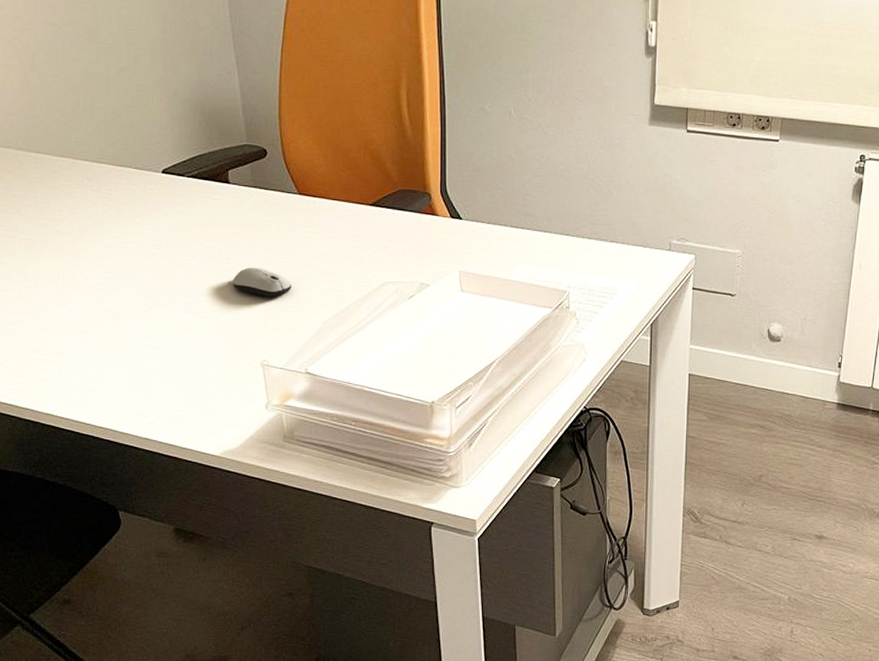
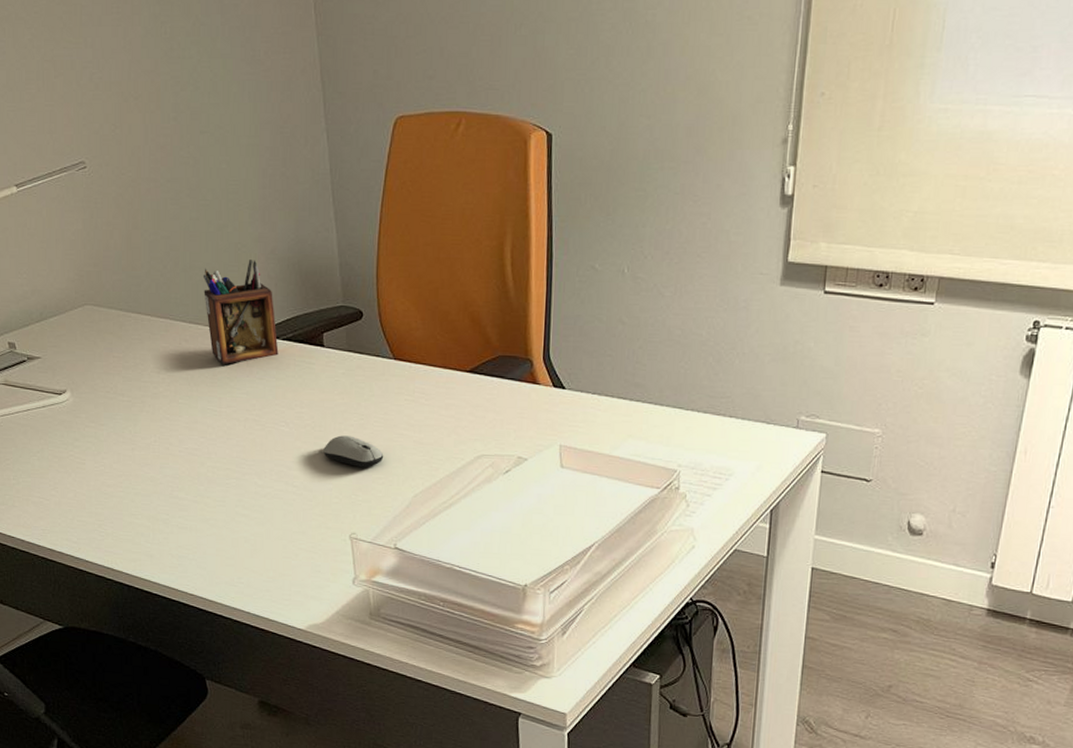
desk organizer: none [104,101,184,201] -> present [202,260,279,364]

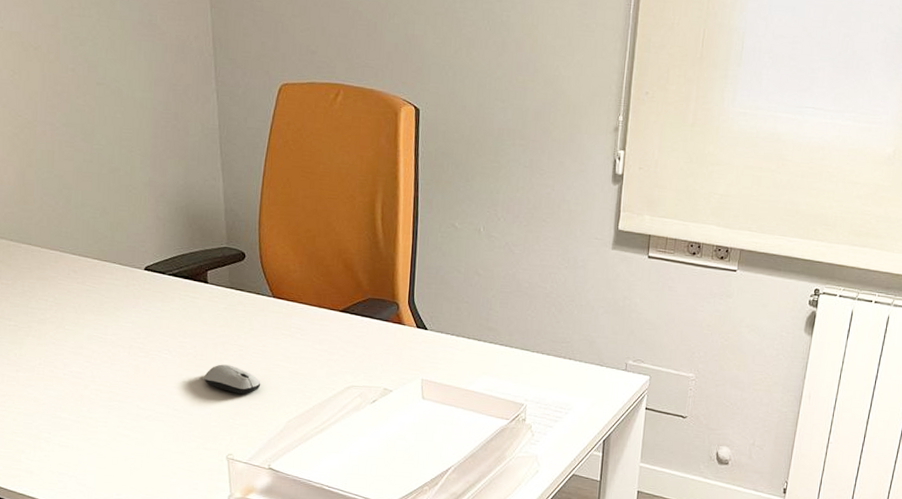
desk organizer: present [202,260,279,364] -> none [93,201,165,295]

